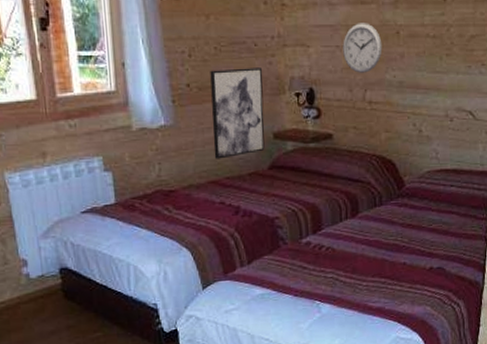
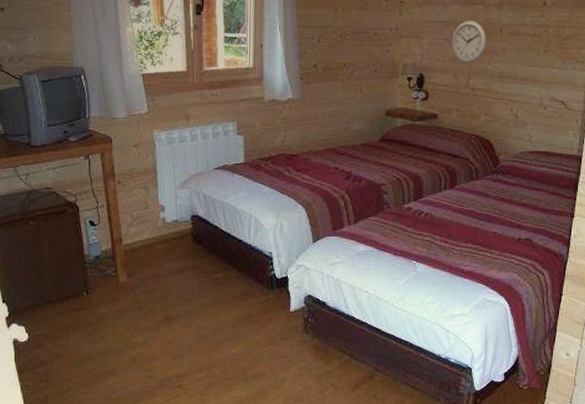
wall art: present [210,68,265,159] -> none [332,54,380,130]

